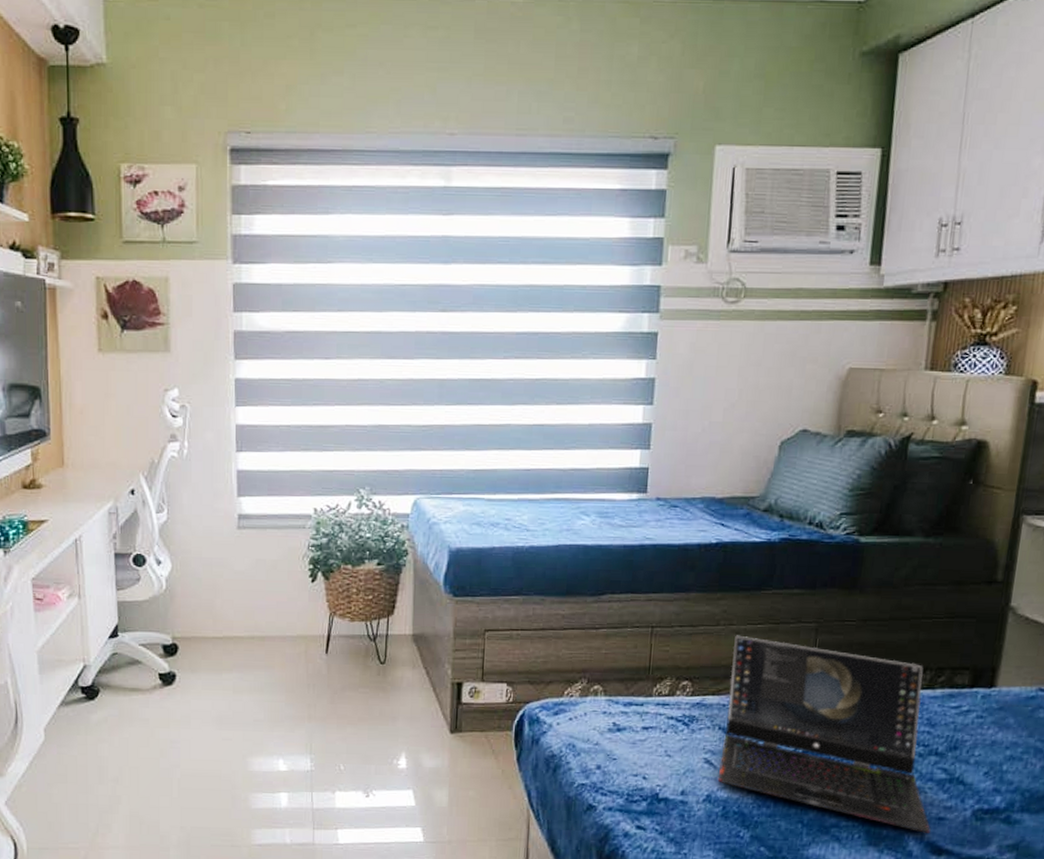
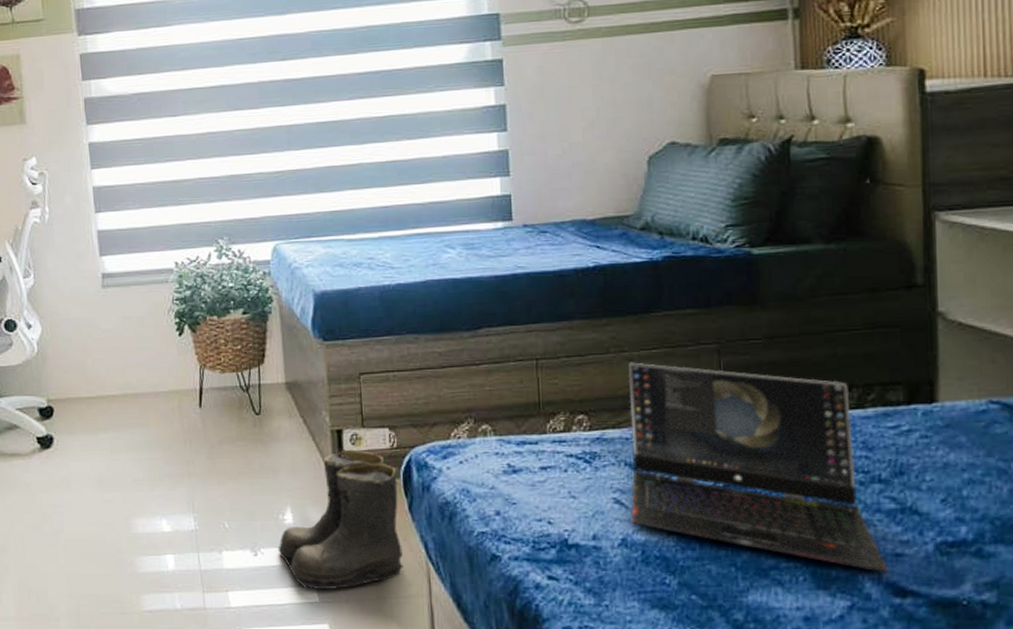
boots: none [389,701,510,831] -> present [277,449,405,590]

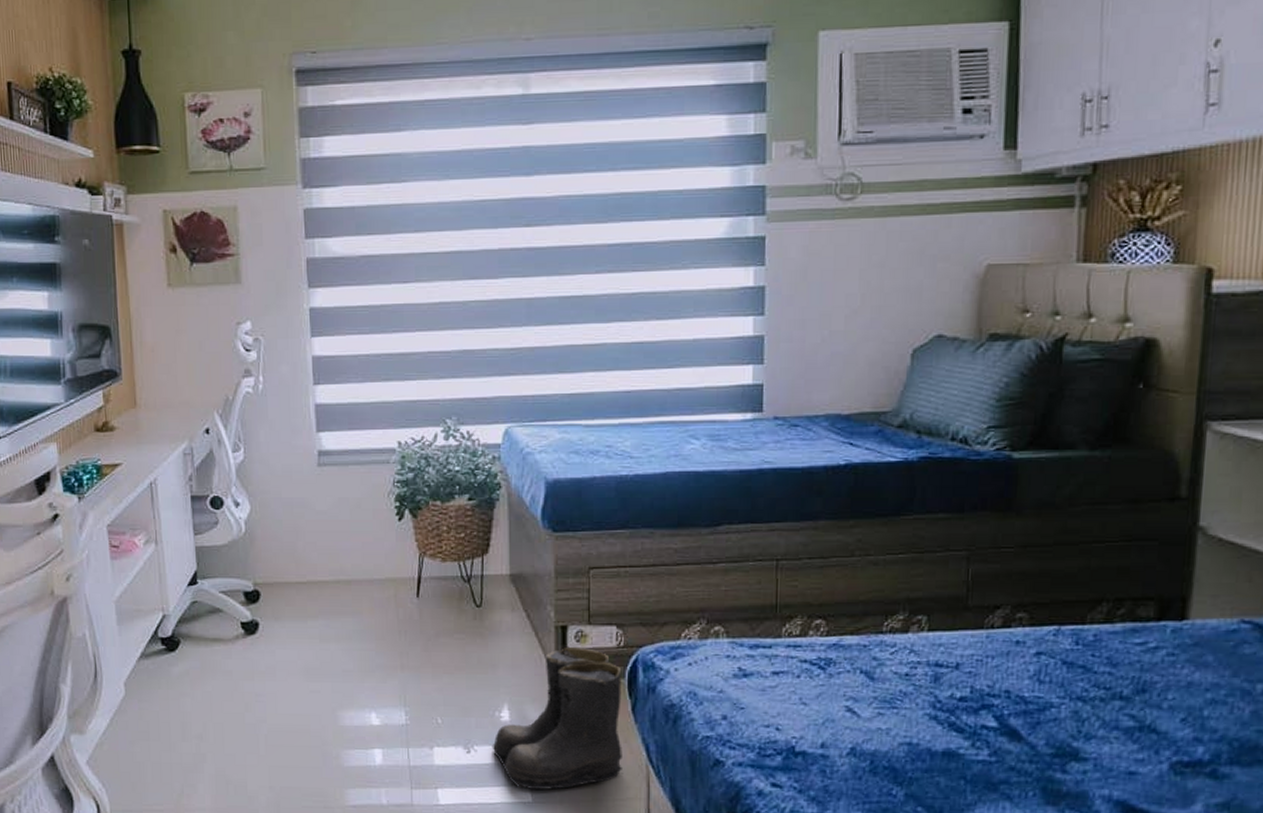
laptop computer: present [628,362,888,574] -> none [862,566,1120,791]

